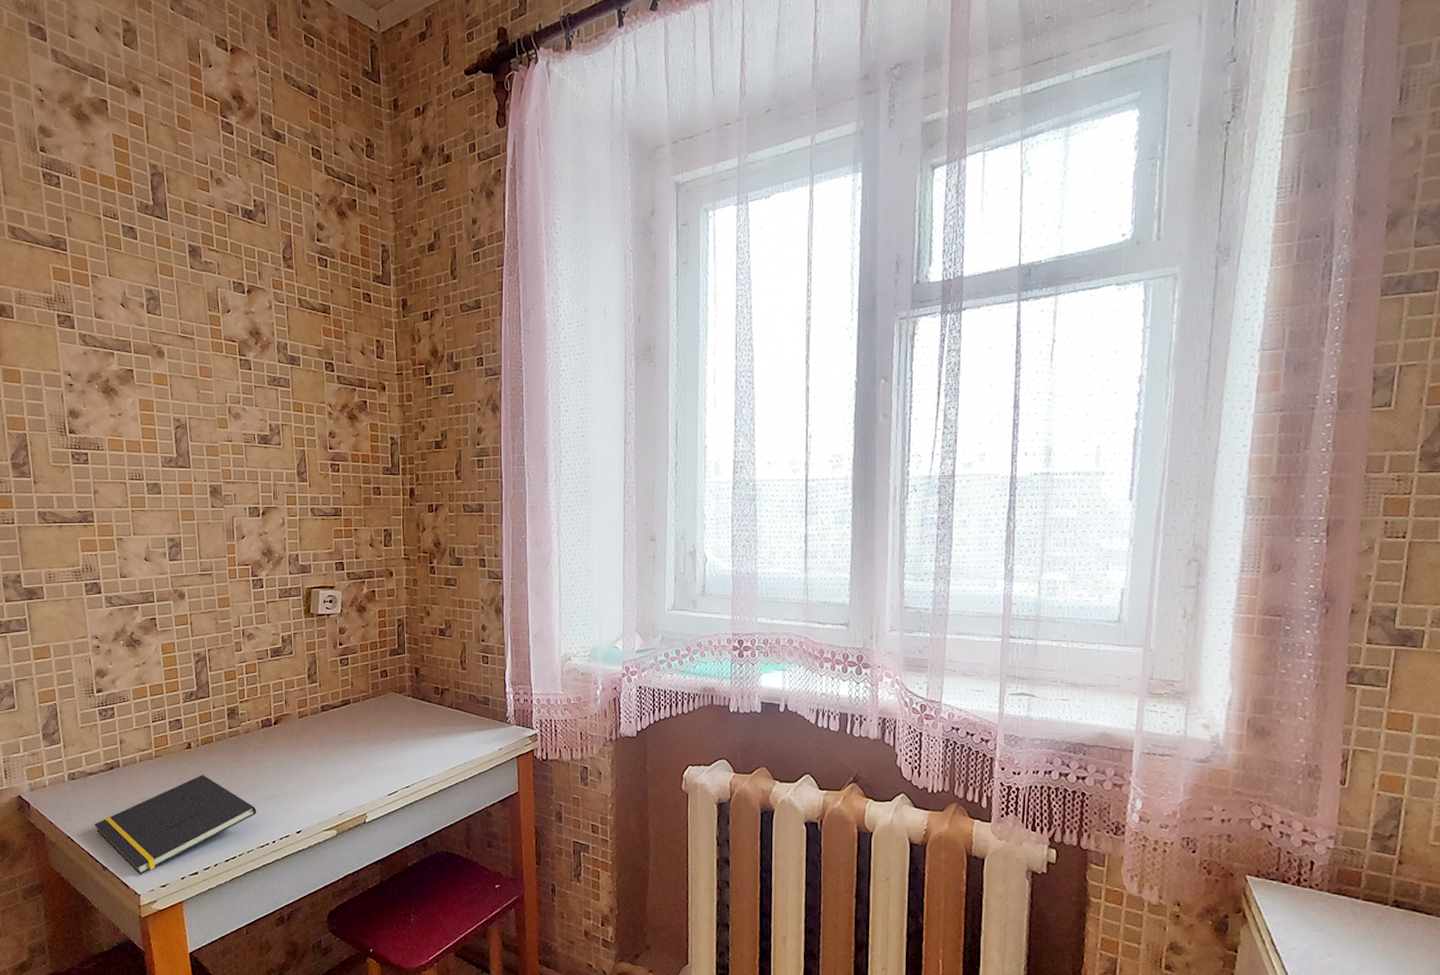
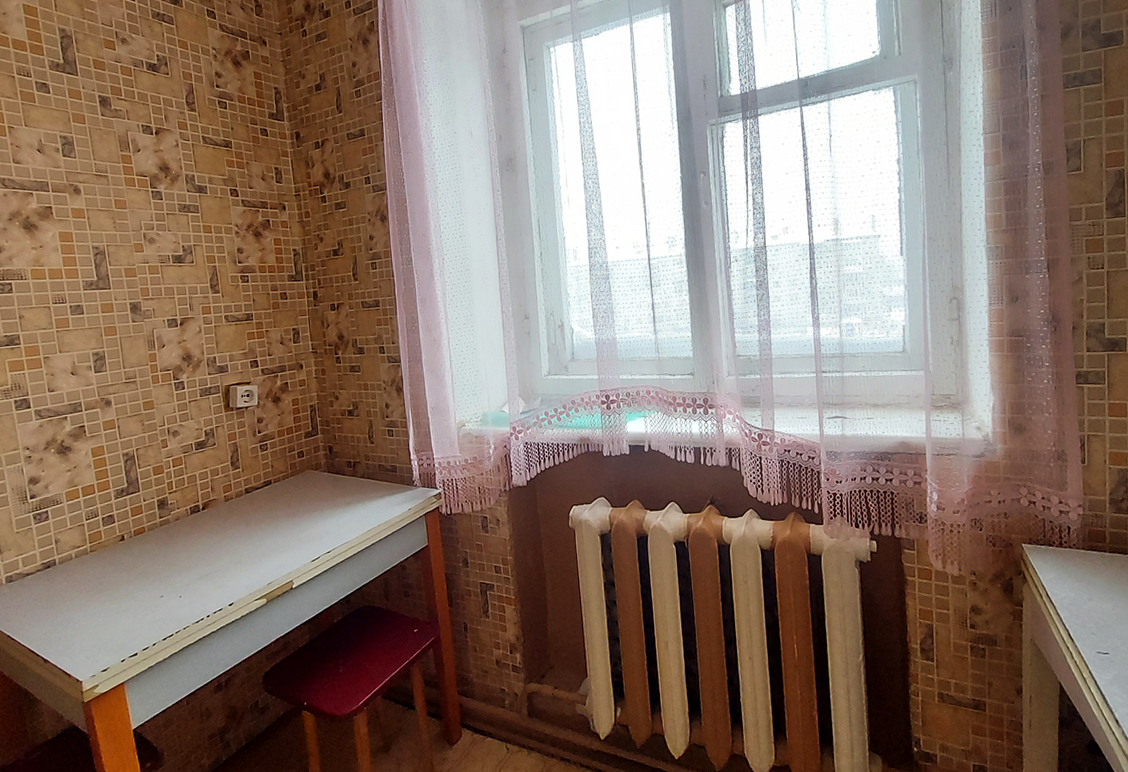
notepad: present [94,775,257,875] -> none [33,563,191,663]

